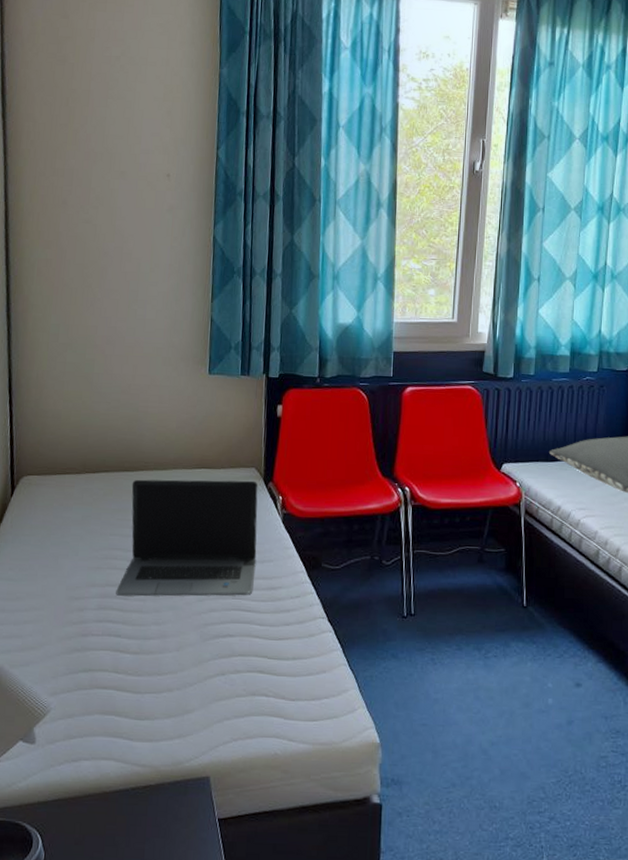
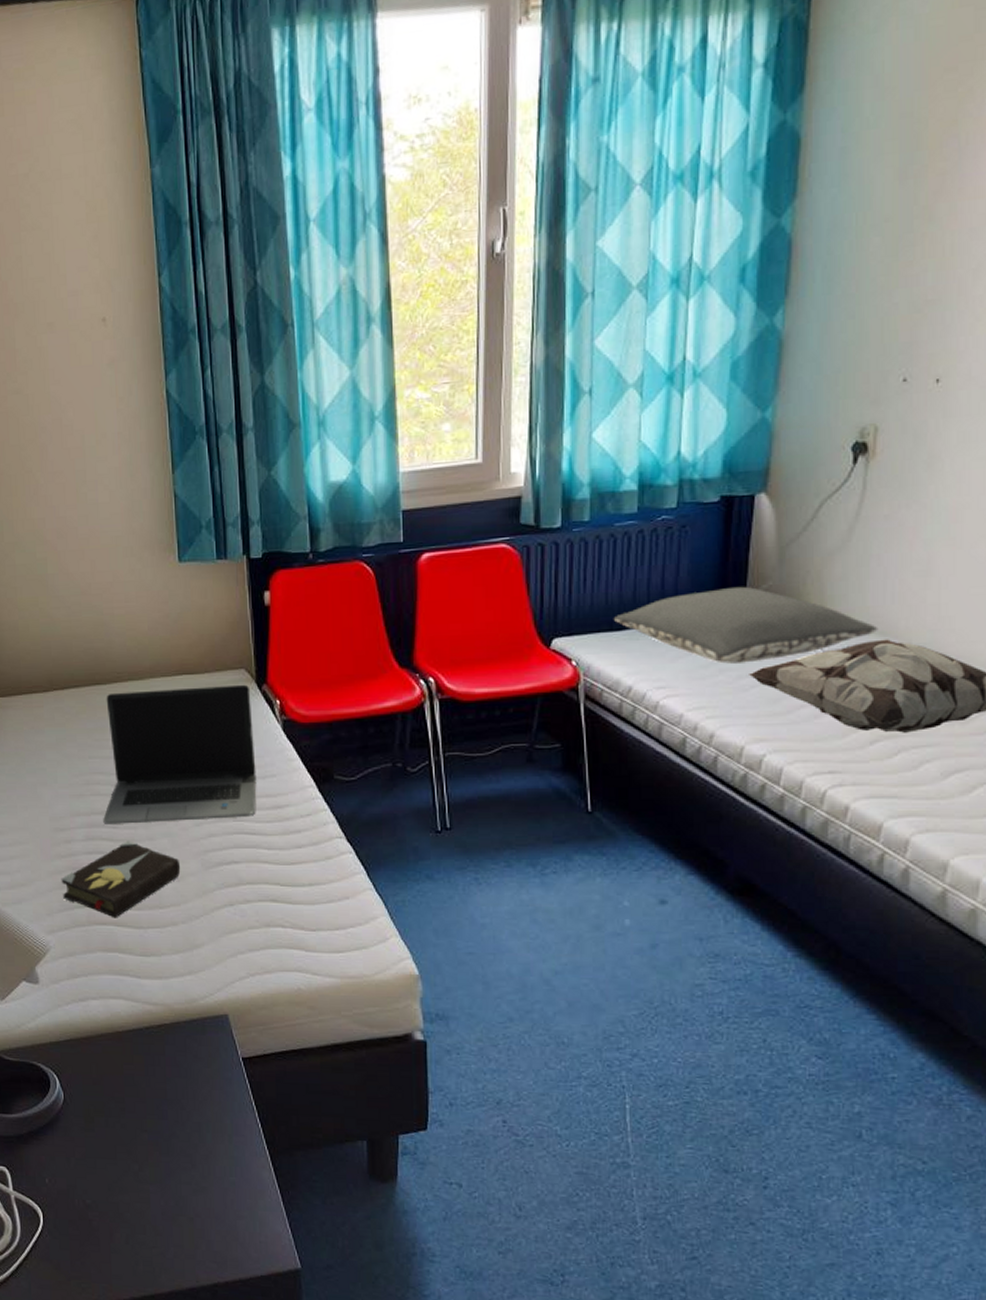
hardback book: none [69,611,181,683] -> present [61,841,181,918]

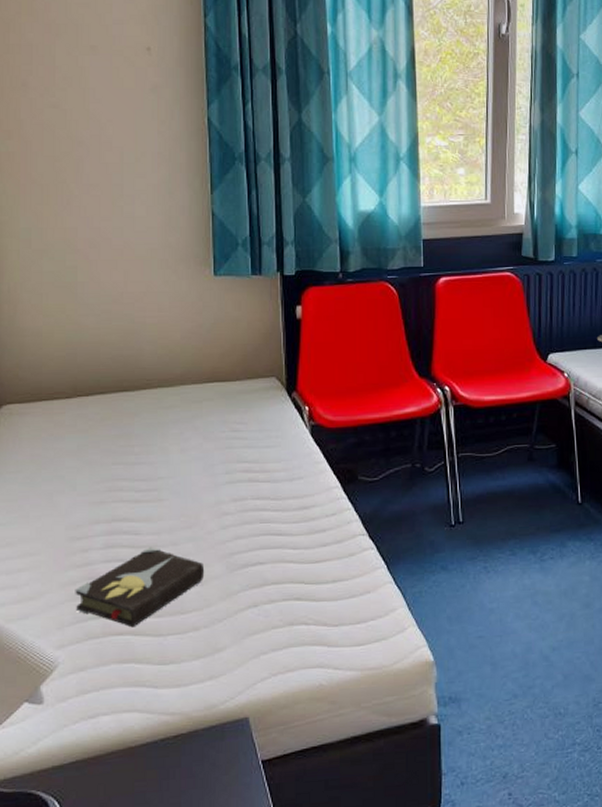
laptop computer: present [103,684,257,824] -> none [125,391,284,531]

